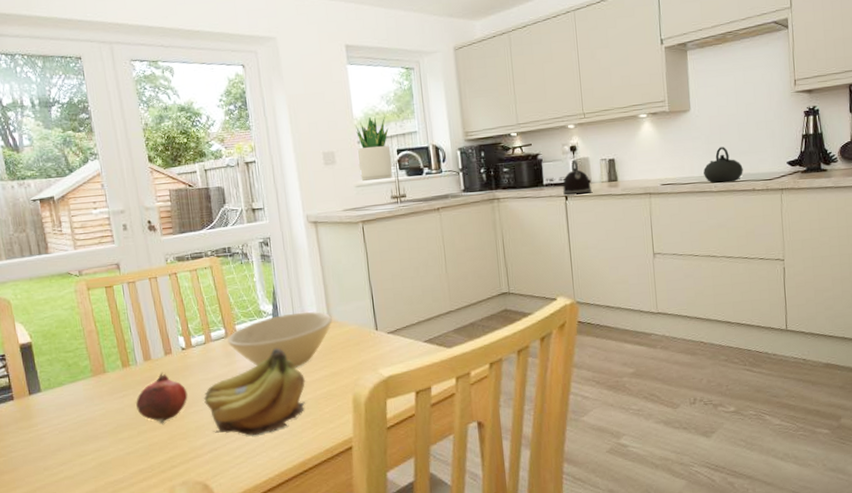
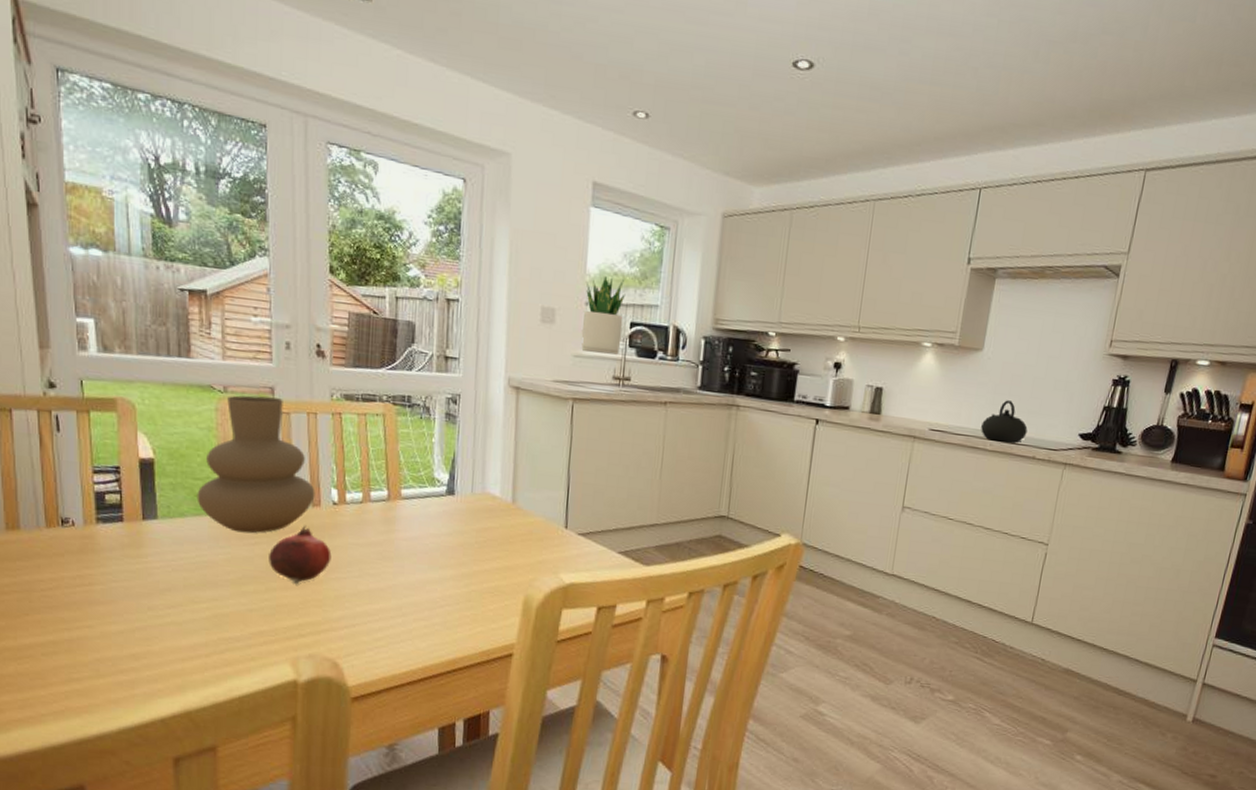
vase: none [70,271,166,390] -> present [197,395,315,533]
fruit: present [204,347,306,436] -> none [350,524,473,619]
bowl: present [227,311,332,367] -> none [388,488,517,552]
kettle: present [562,159,592,196] -> none [814,378,849,422]

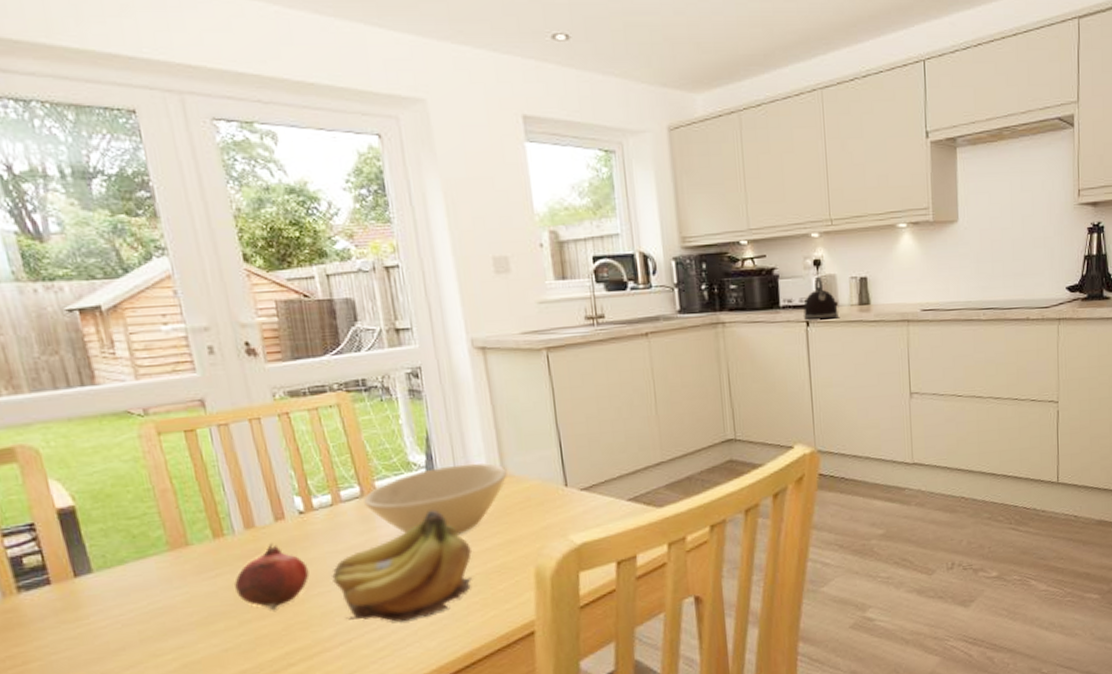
vase: present [197,395,315,533] -> none [134,410,277,568]
fruit: none [350,524,473,619] -> present [332,509,473,622]
bowl: none [388,488,517,552] -> present [362,462,507,534]
planter: present [581,275,626,355] -> none [535,211,587,295]
kettle: none [814,378,849,422] -> present [803,276,839,321]
teapot: present [980,400,1028,445] -> none [971,266,1017,311]

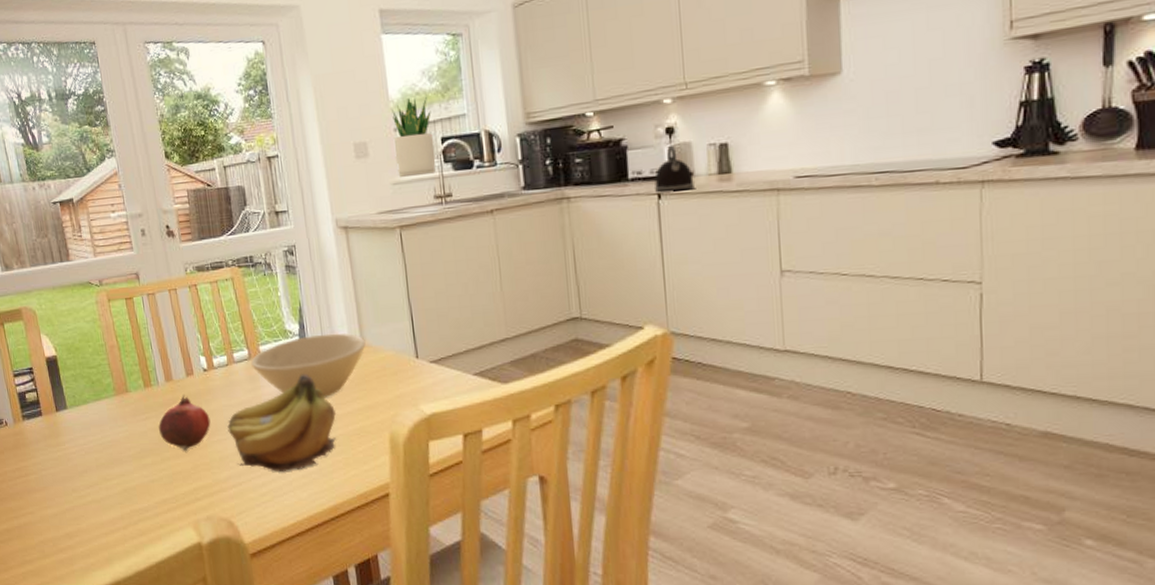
planter: none [535,211,587,295] -> present [390,96,436,177]

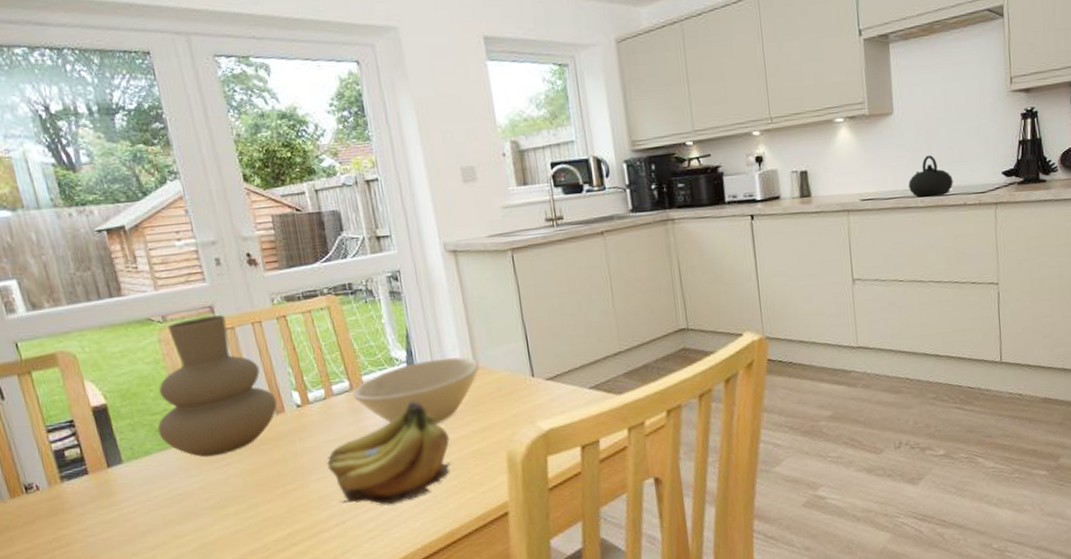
vase: none [93,282,188,410] -> present [157,315,278,457]
fruit: present [158,395,211,451] -> none [243,434,307,495]
planter: present [390,96,436,177] -> none [498,122,546,201]
kettle: present [653,144,695,193] -> none [747,171,781,215]
teapot: none [859,122,921,175] -> present [908,155,953,198]

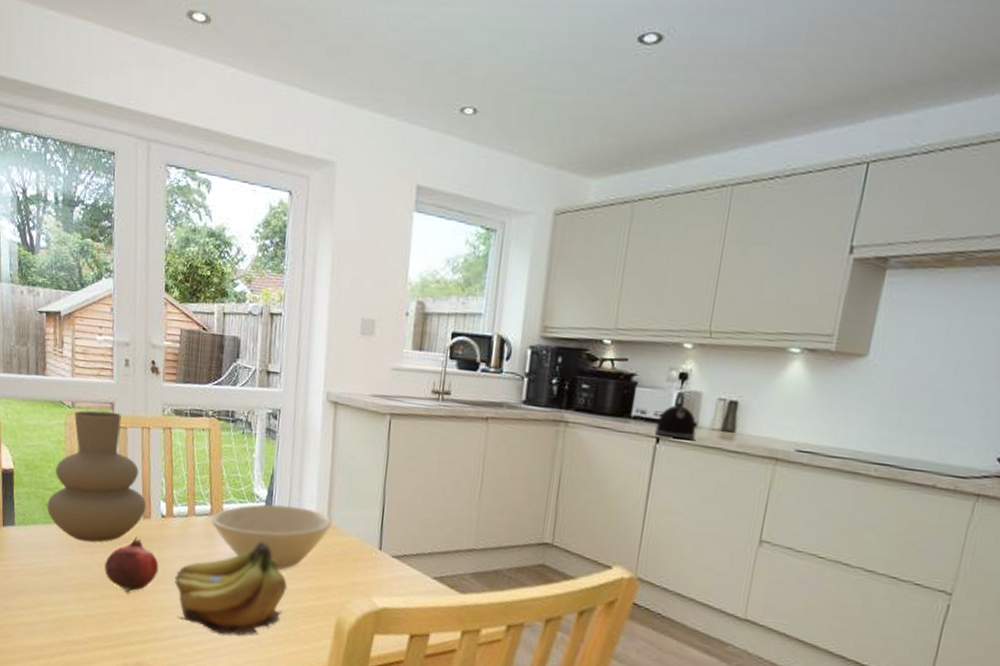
fruit: none [243,434,307,495] -> present [104,536,159,593]
kettle: none [747,171,781,215] -> present [654,390,697,441]
teapot: present [908,155,953,198] -> none [862,416,927,470]

